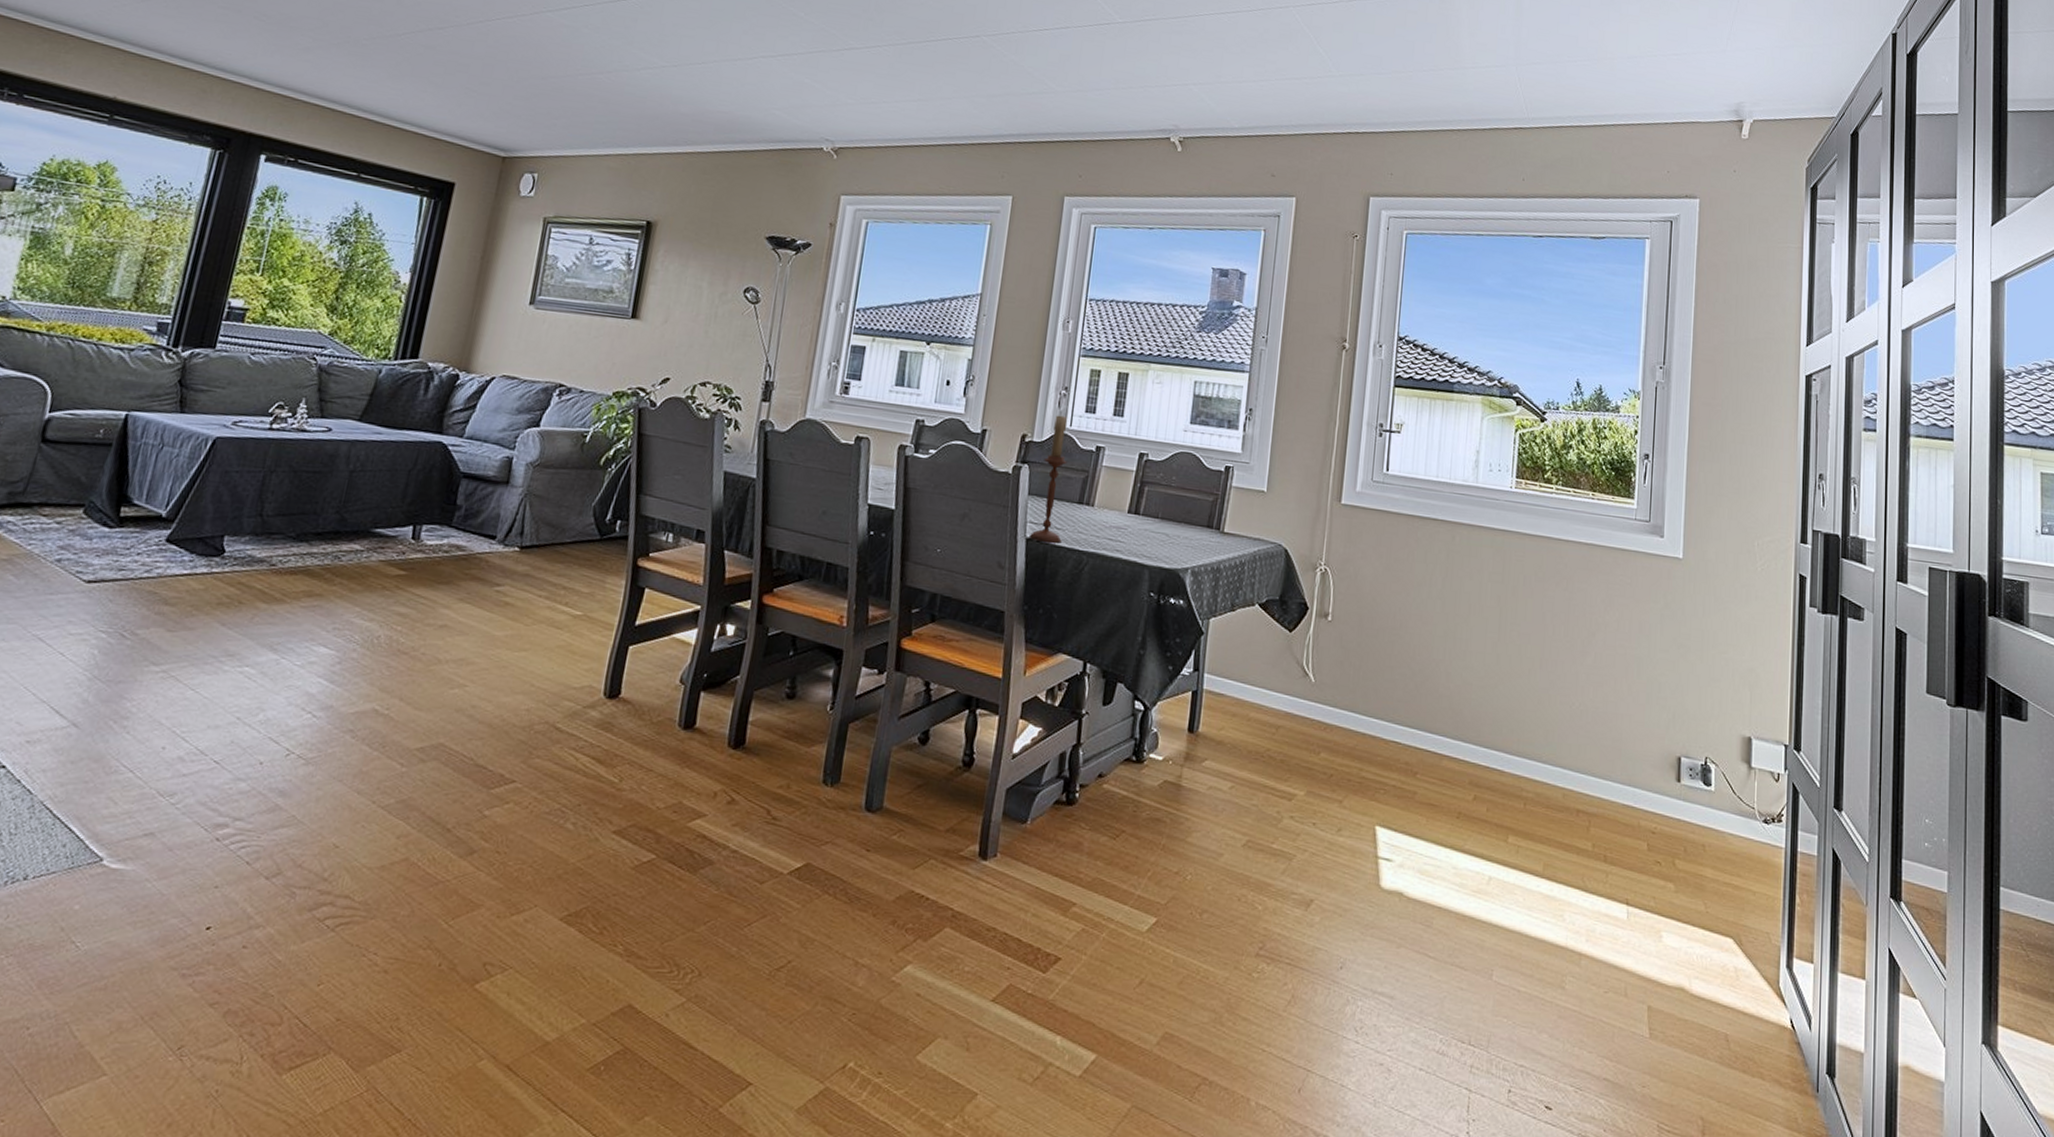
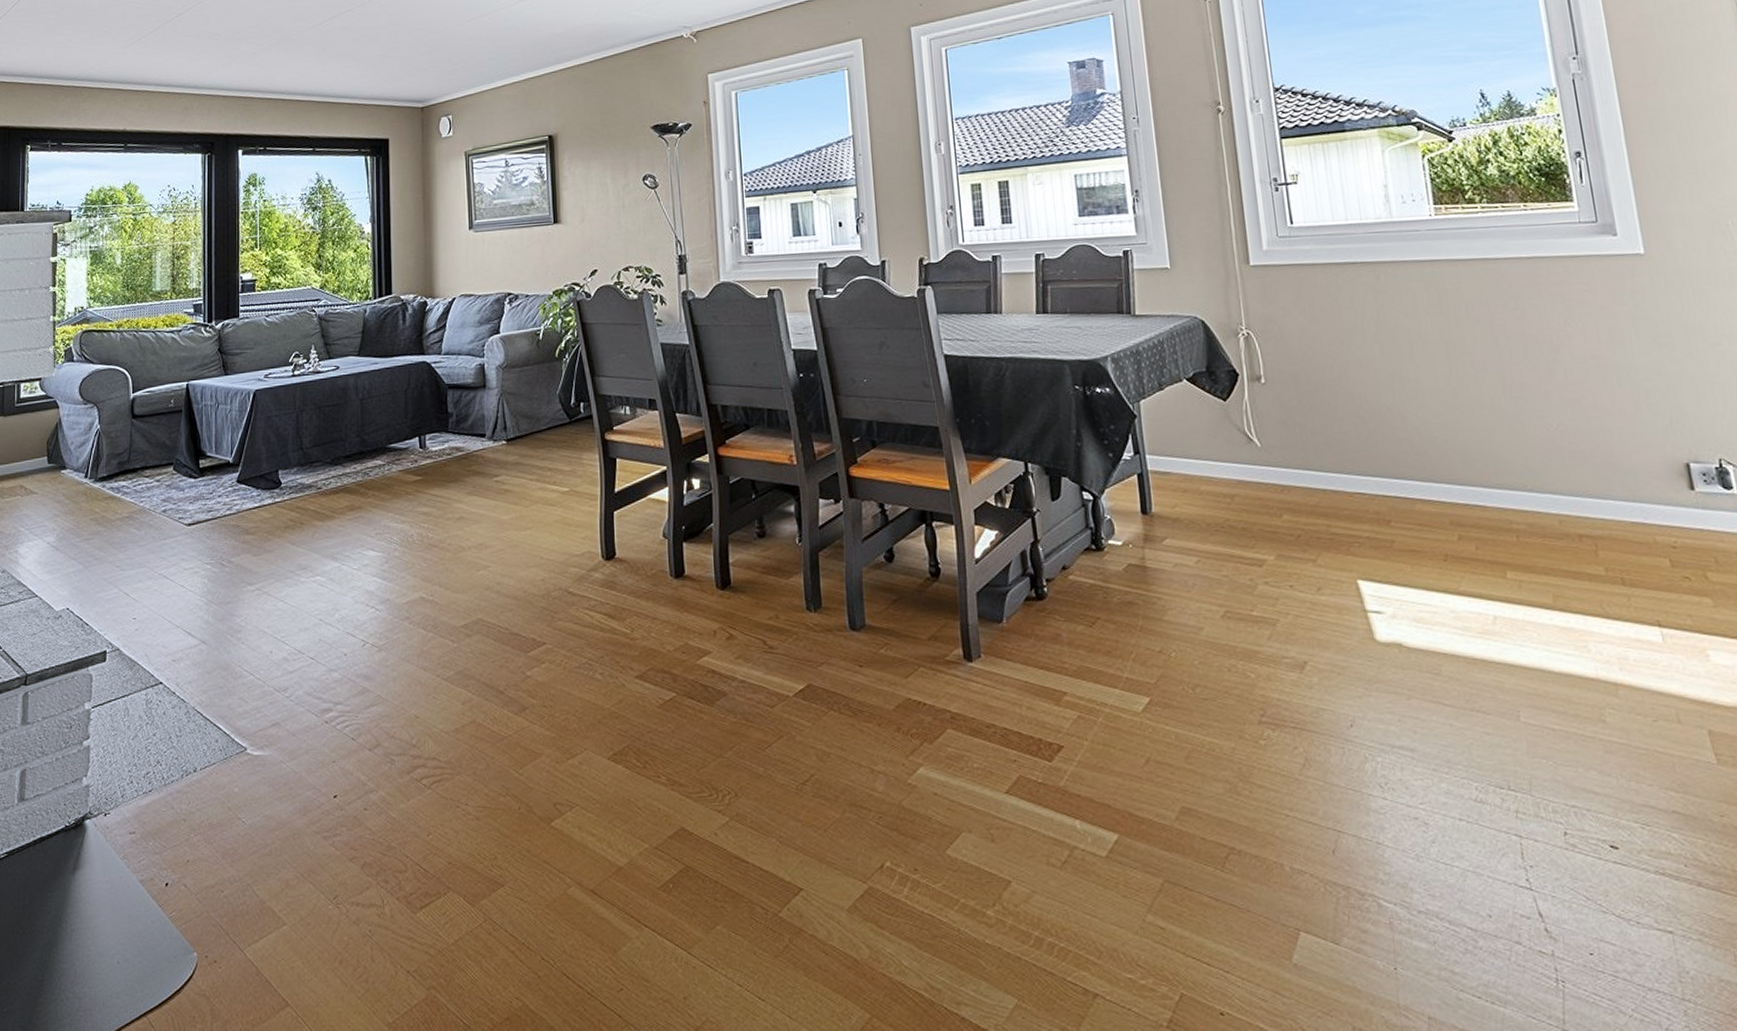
candlestick: present [1028,412,1067,543] -> none [945,230,978,356]

